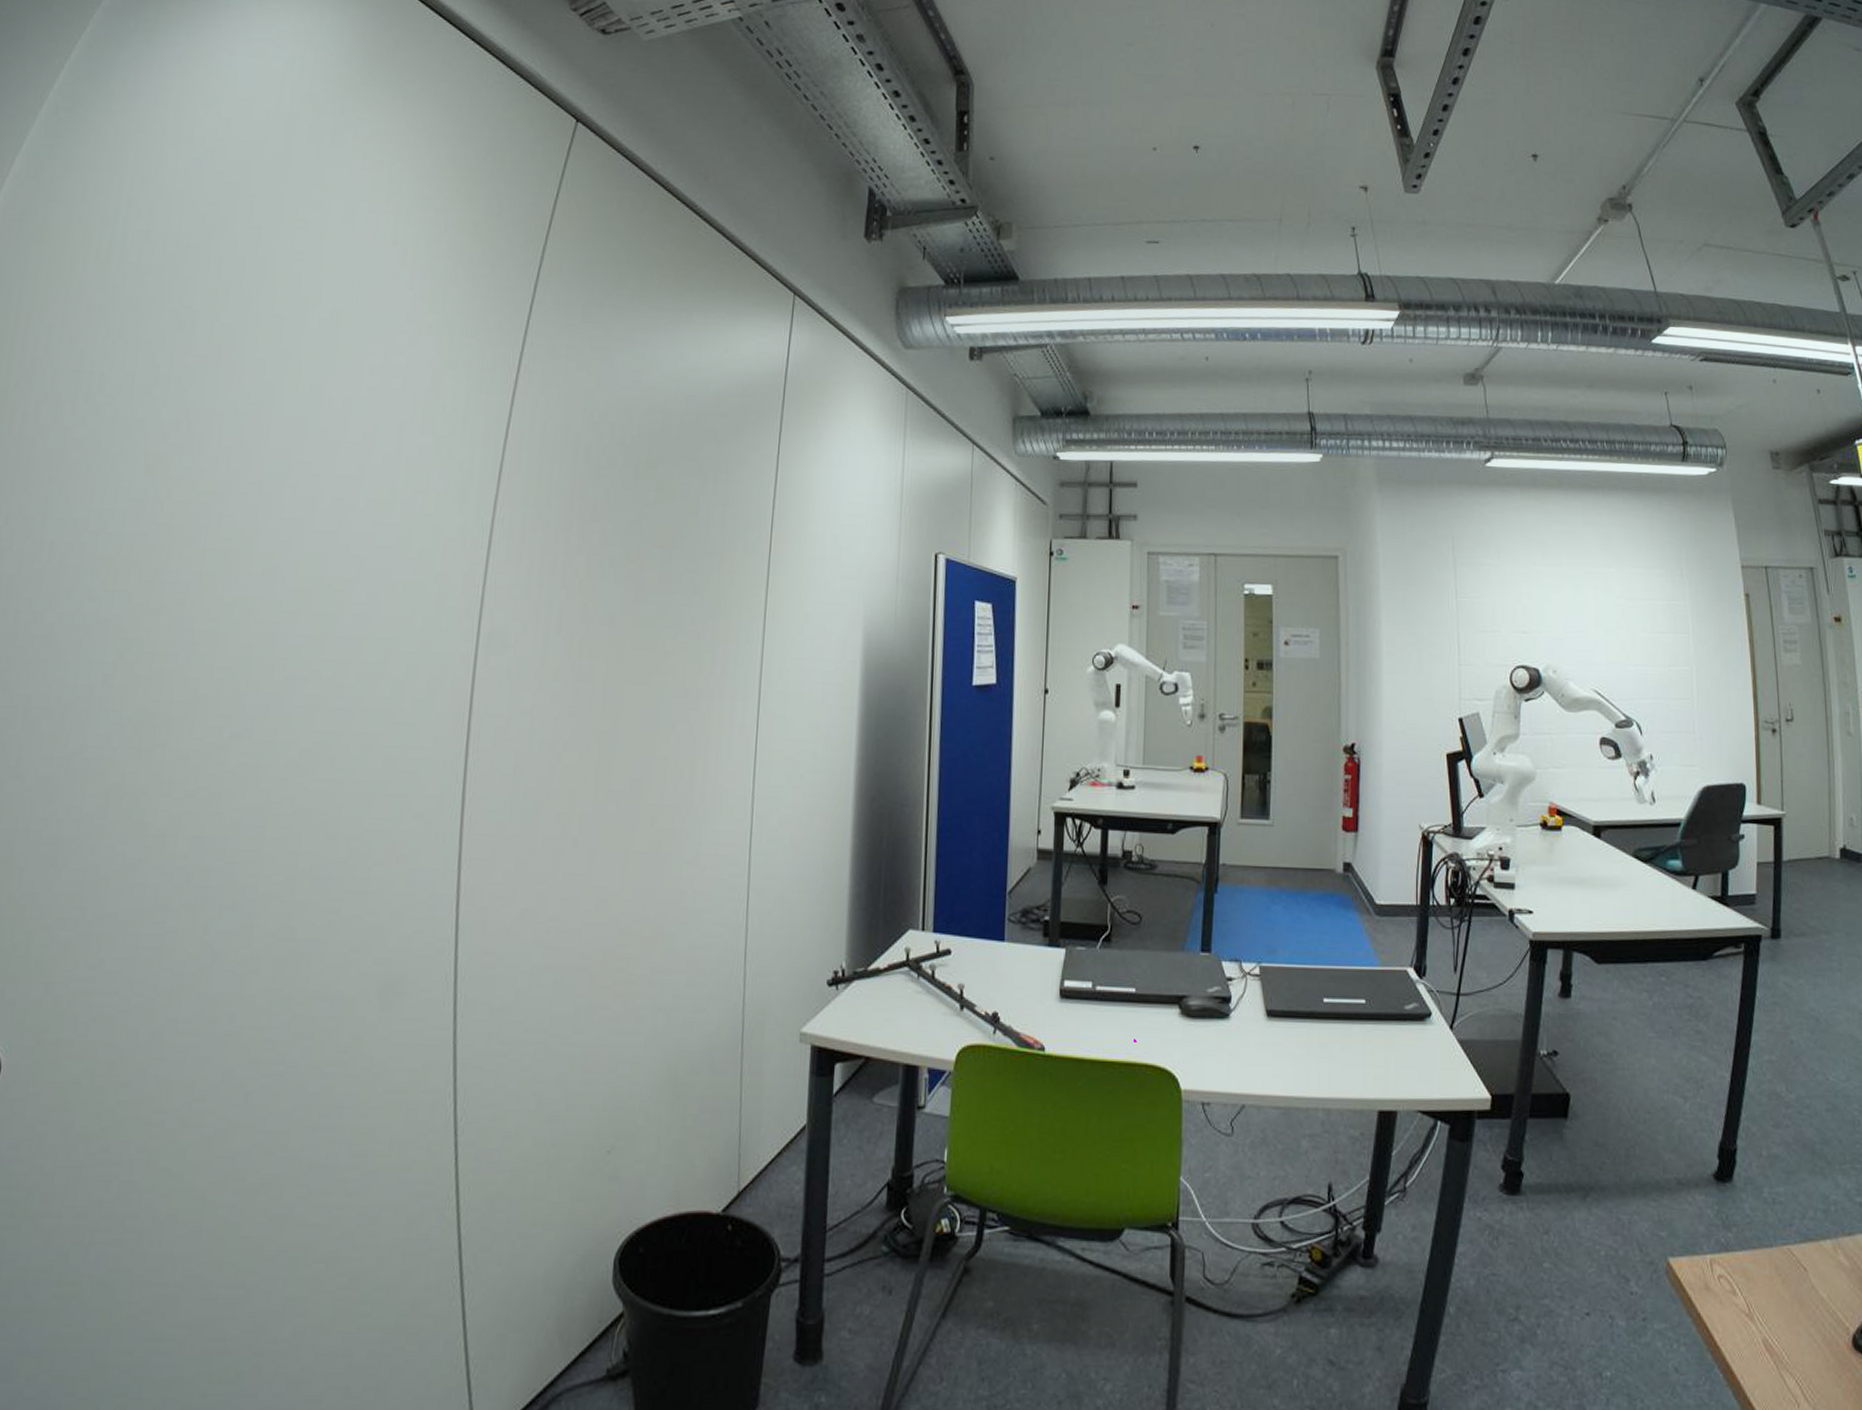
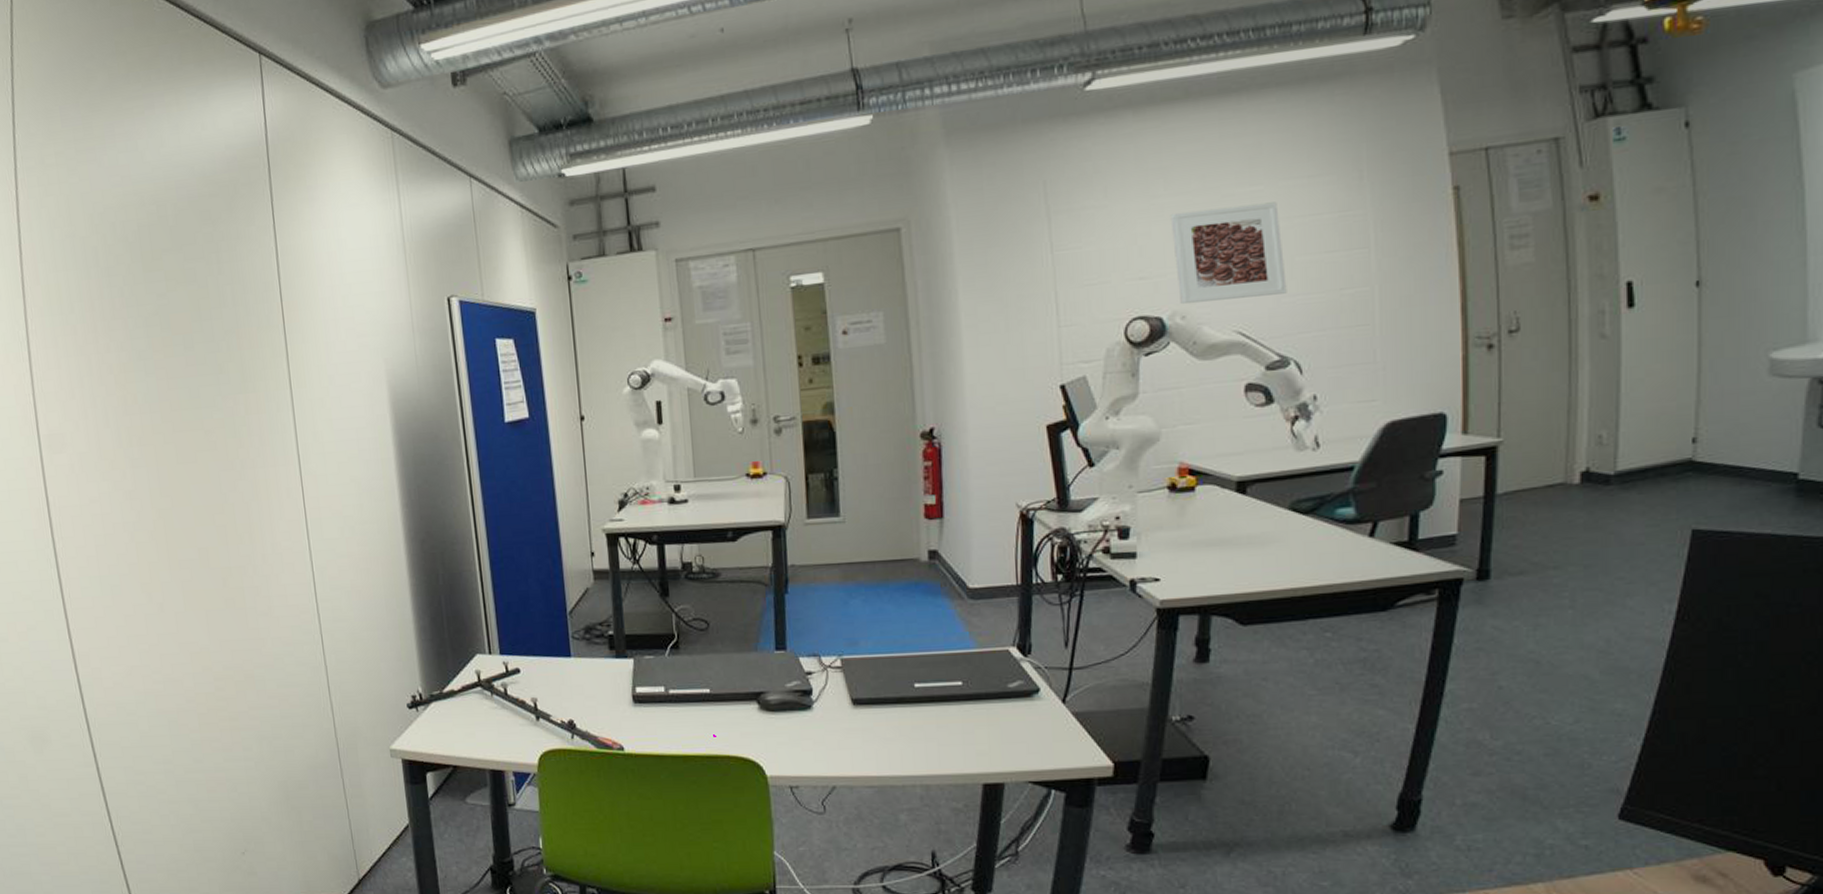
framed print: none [1546,580,1631,663] -> present [1170,202,1287,305]

